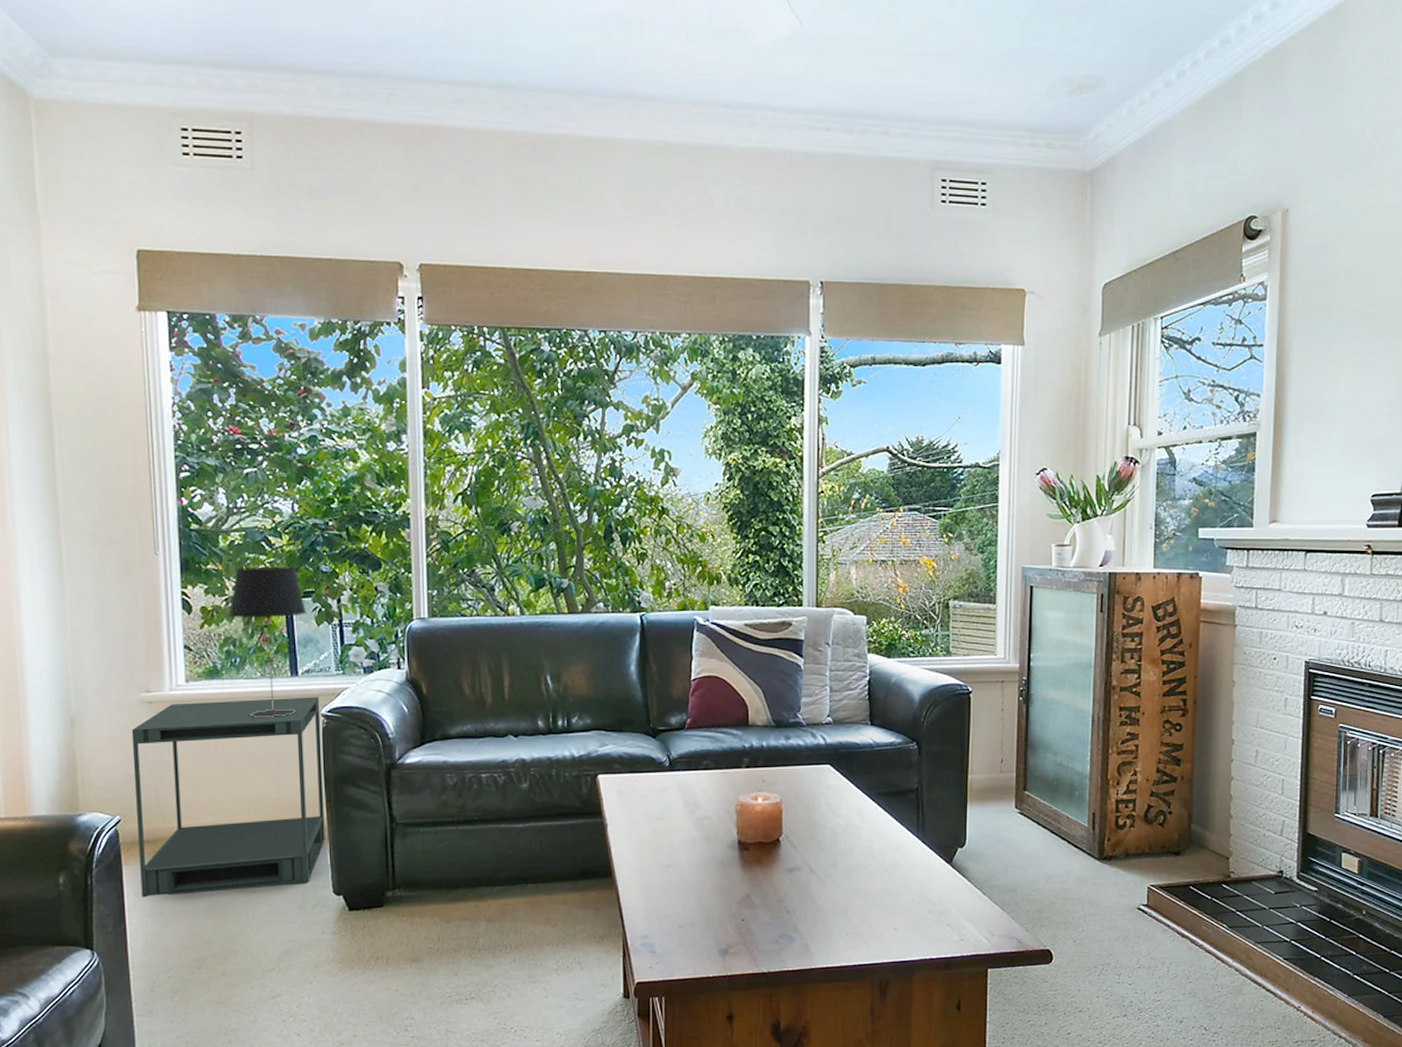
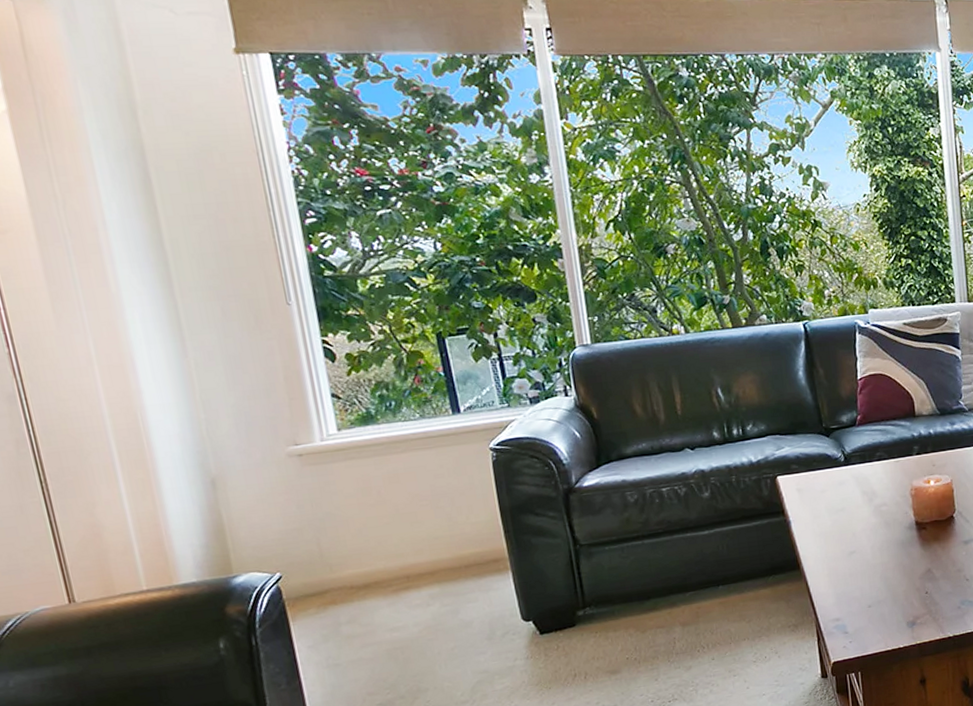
side table: present [131,696,325,897] -> none [282,431,508,651]
table lamp: present [229,566,307,718] -> none [377,305,463,459]

